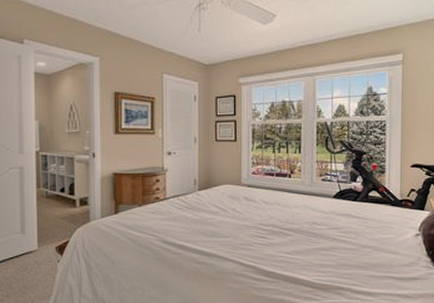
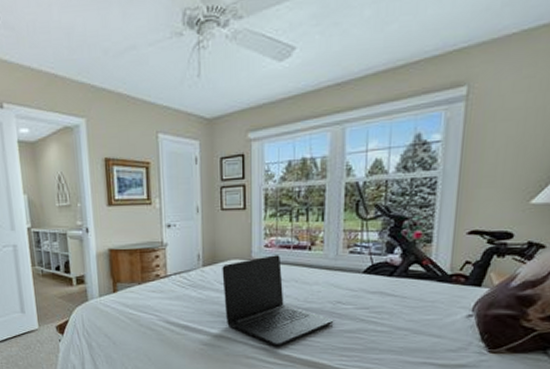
laptop: none [215,181,311,264] -> present [222,255,334,347]

